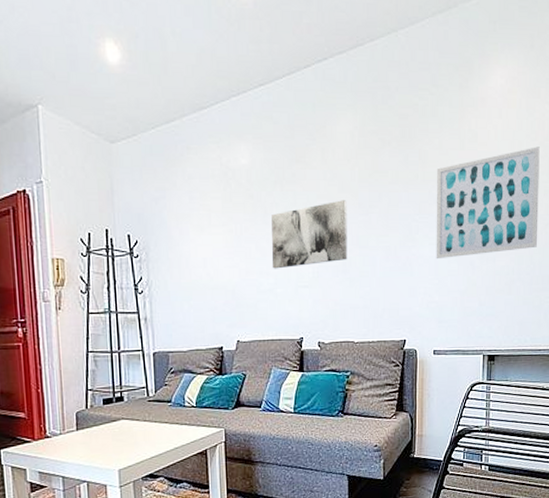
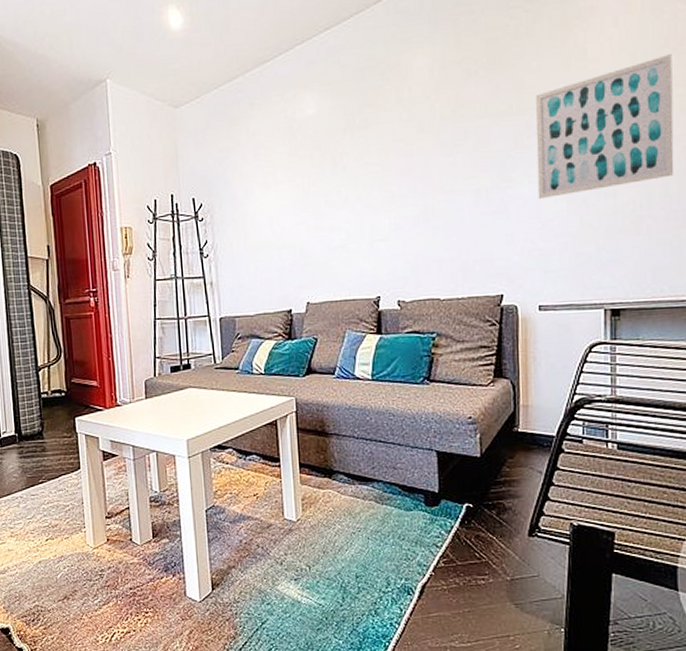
wall art: present [271,200,348,269] -> none [341,141,430,223]

